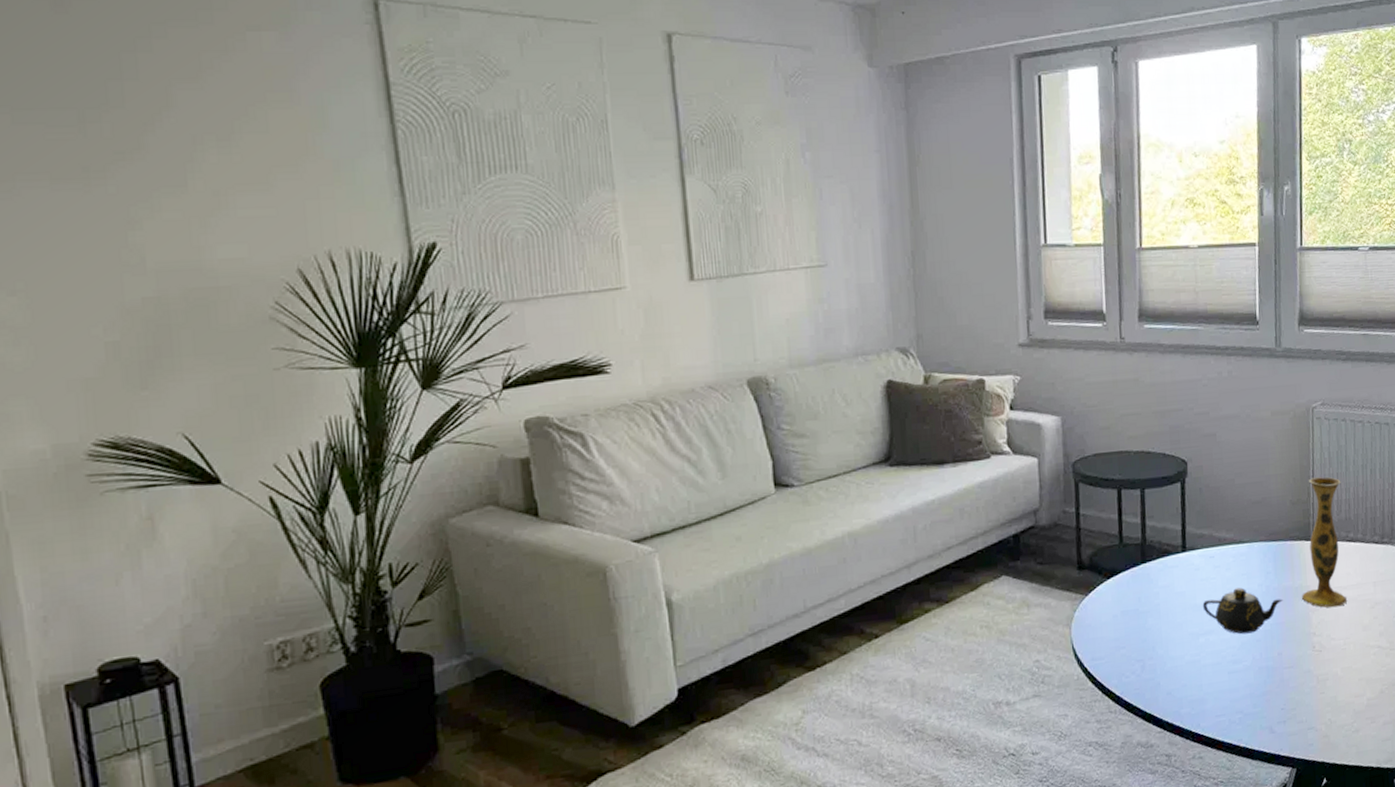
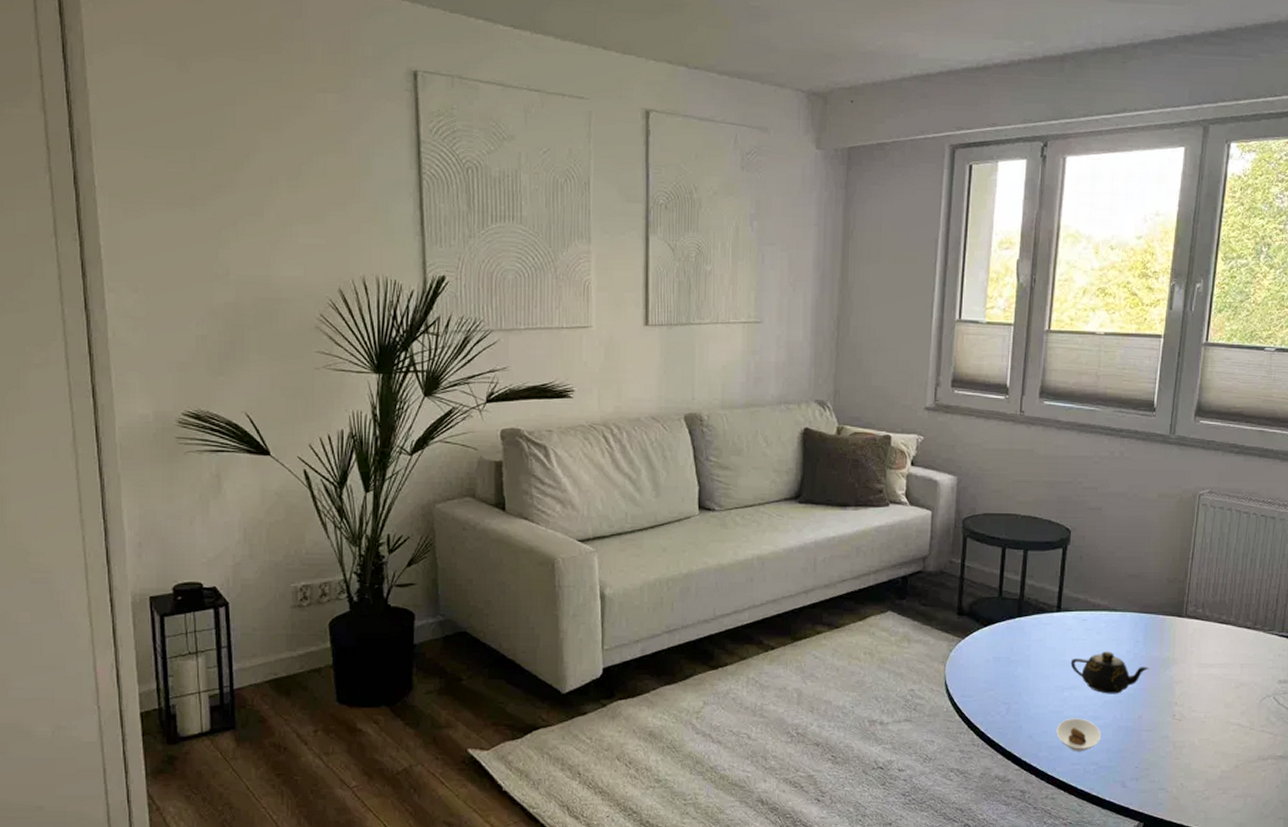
saucer: none [1196,664,1243,703] -> present [1056,718,1101,752]
vase: present [1301,477,1347,608] -> none [1167,560,1220,682]

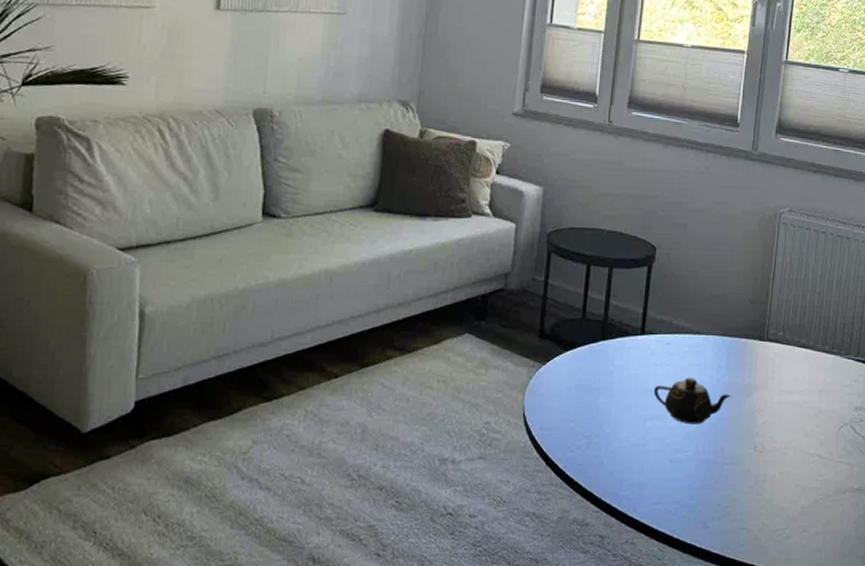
saucer: present [1056,718,1101,752] -> none [638,451,683,490]

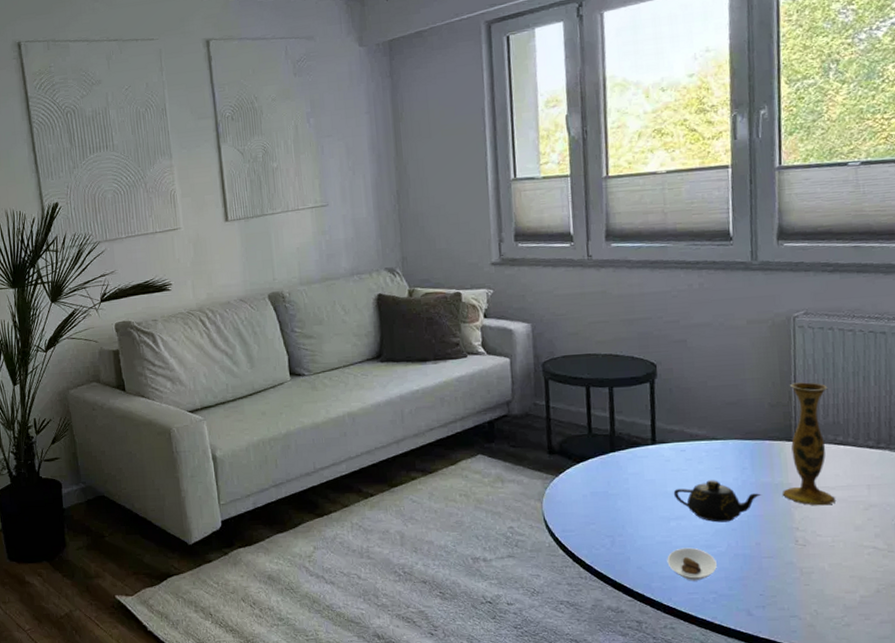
saucer: none [638,451,683,490] -> present [667,547,717,581]
vase: none [749,280,799,410] -> present [781,382,835,506]

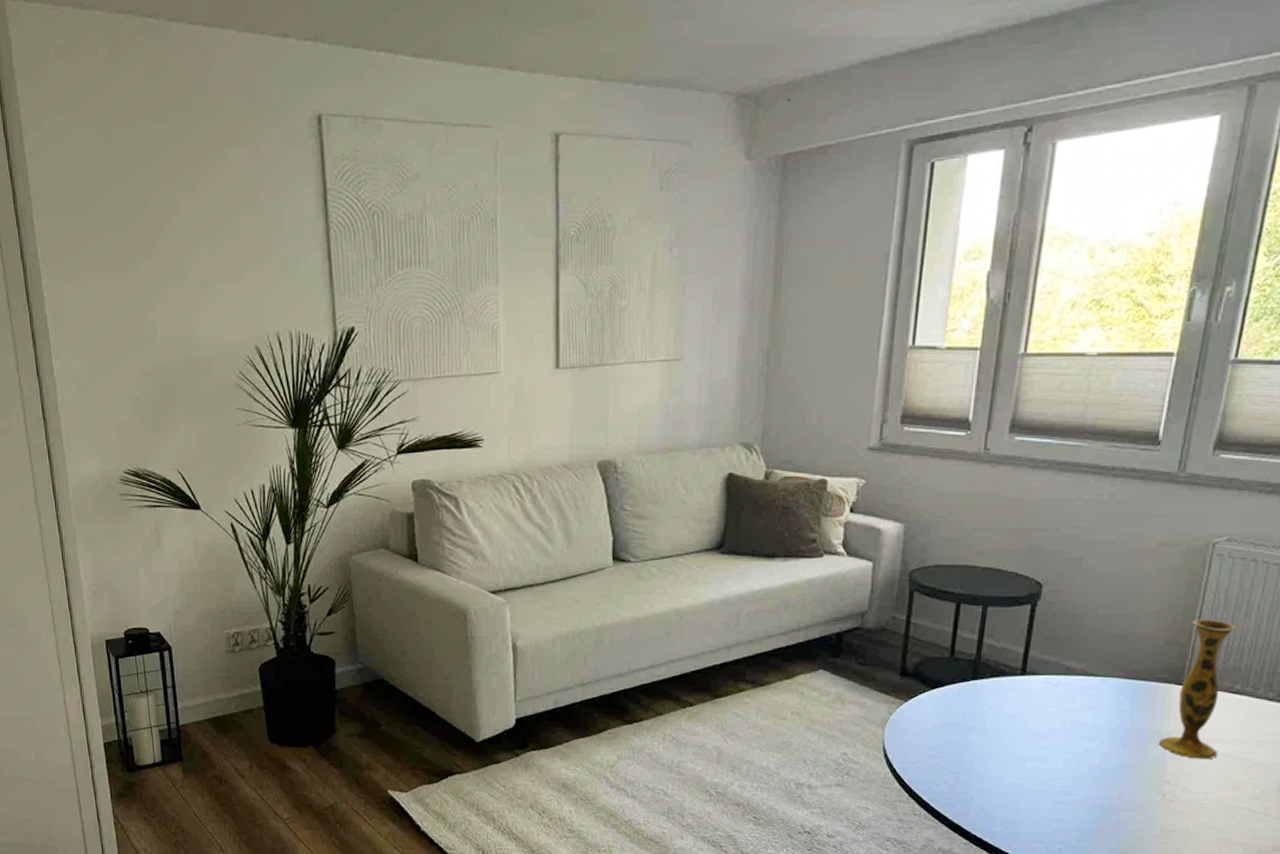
saucer: present [667,547,717,581] -> none [1014,792,1070,829]
teapot: present [673,480,762,523] -> none [1035,720,1135,768]

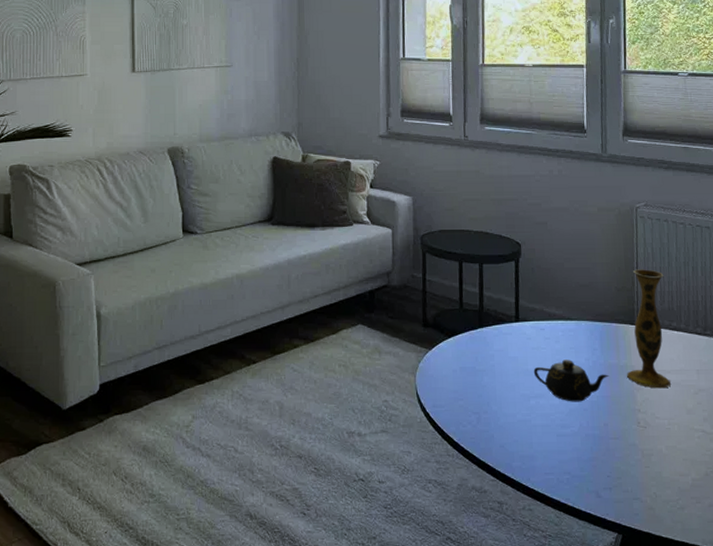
teapot: none [1035,720,1135,768] -> present [533,359,609,402]

